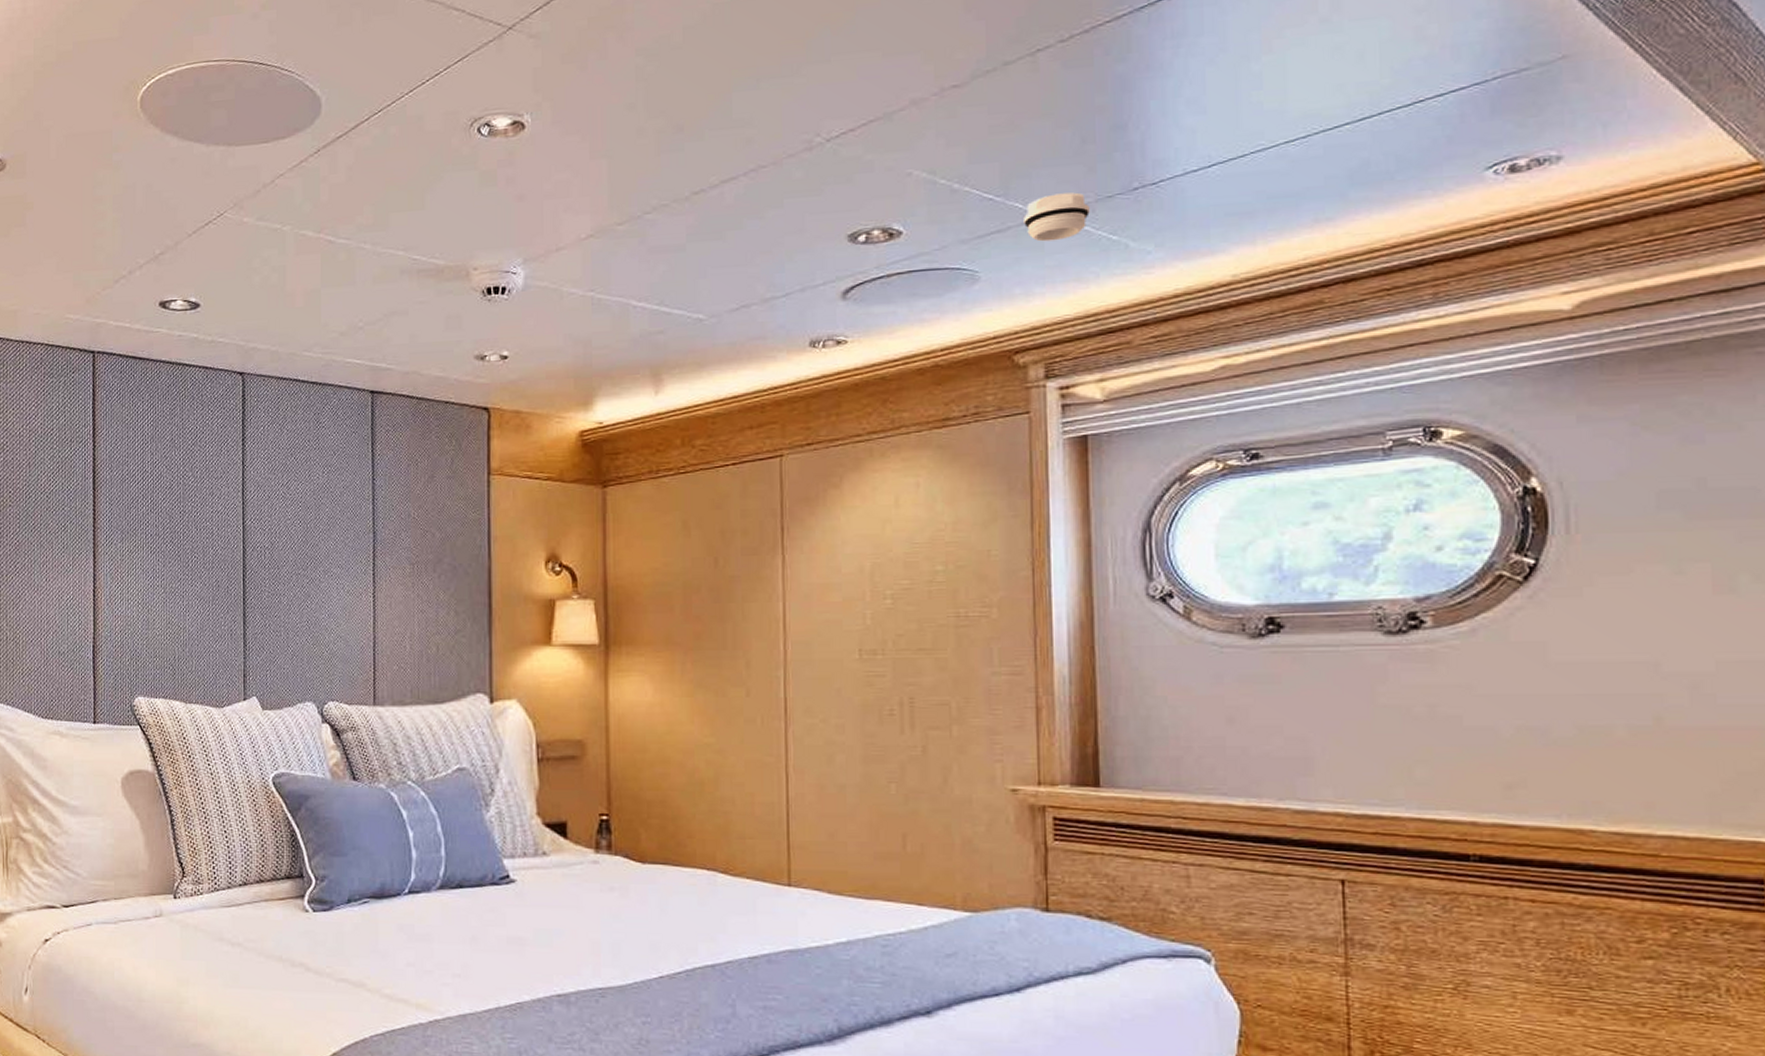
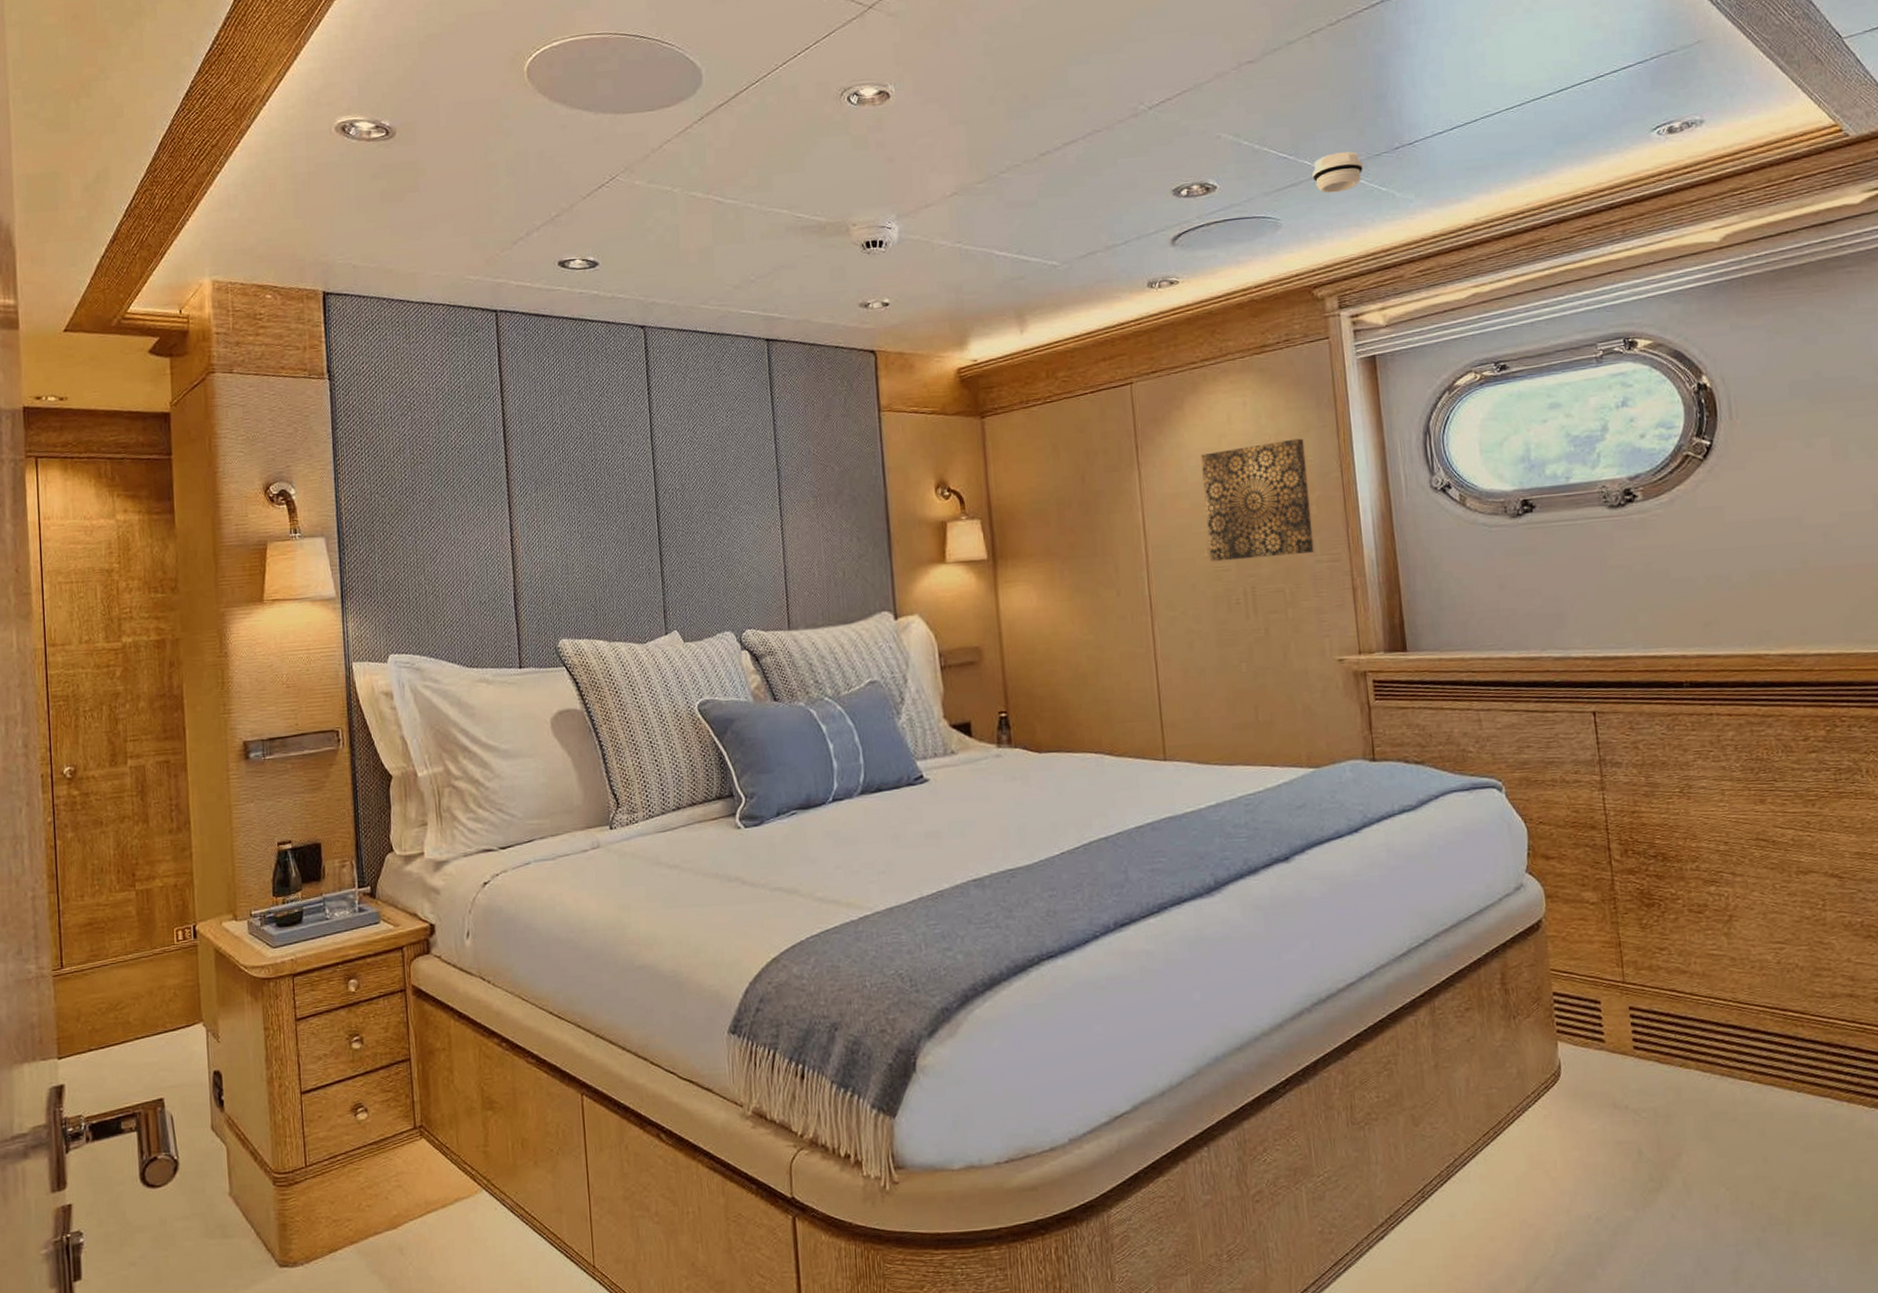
wall art: none [859,528,991,665] -> present [1200,438,1314,562]

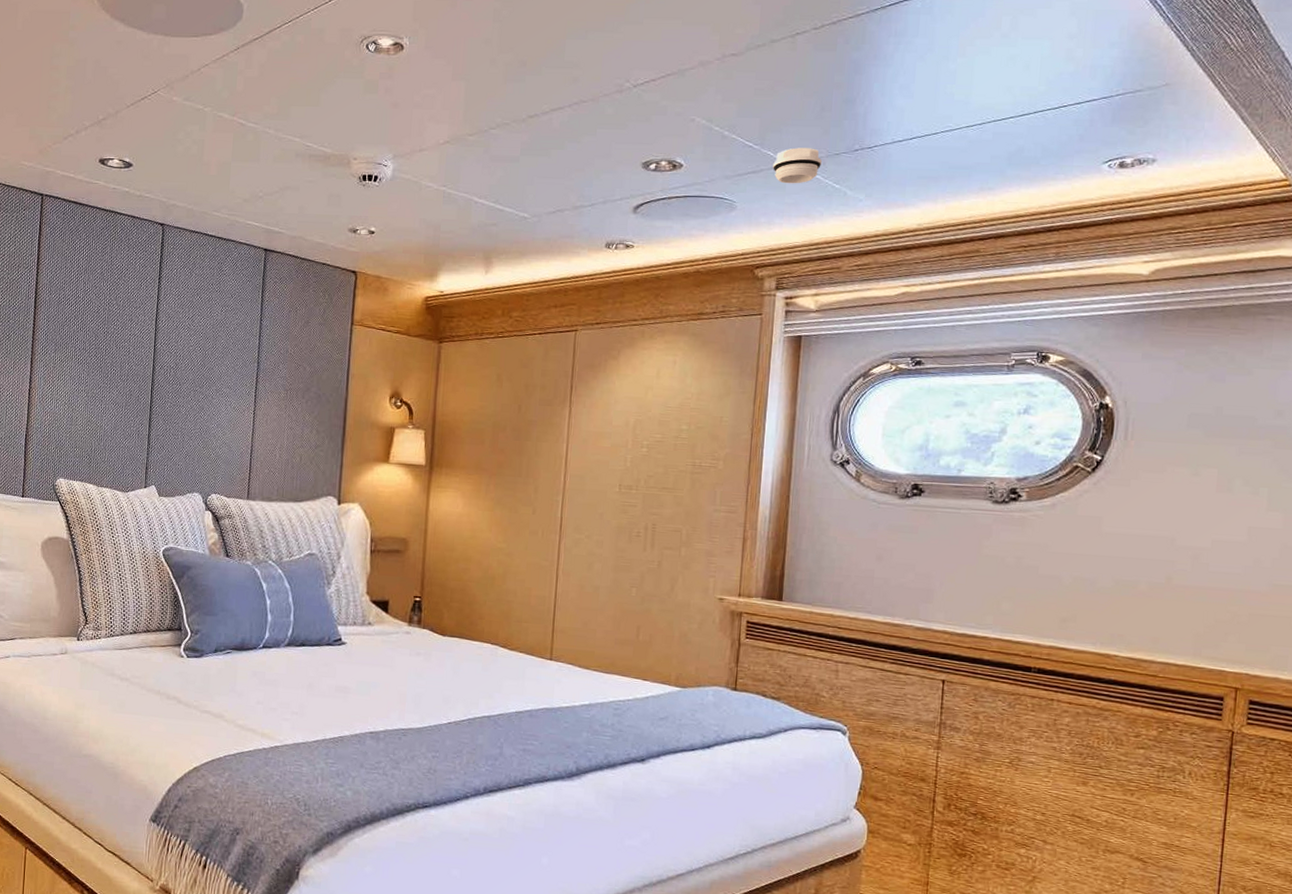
wall art: present [1200,438,1314,562] -> none [620,399,722,502]

